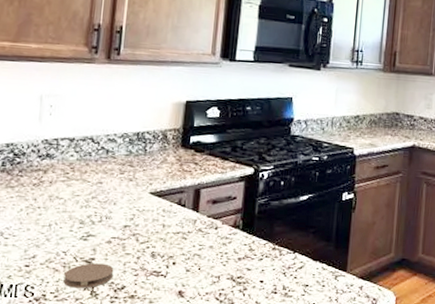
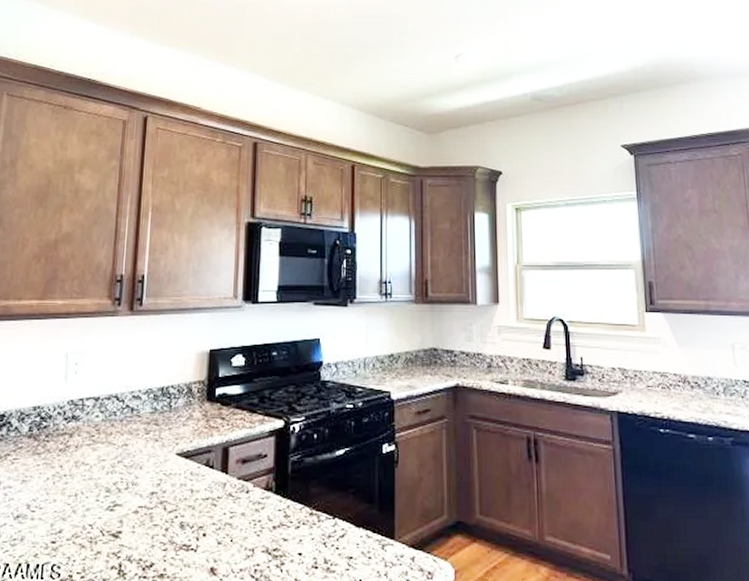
coaster: present [63,263,114,288] -> none [90,537,142,567]

